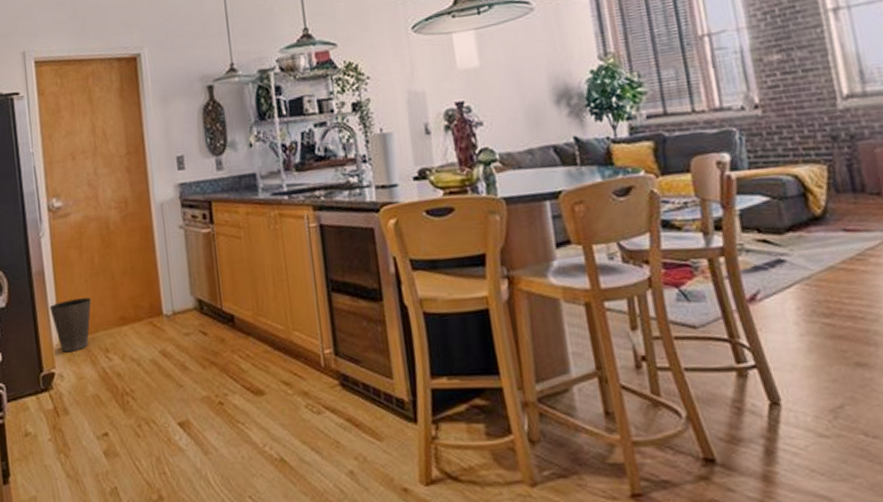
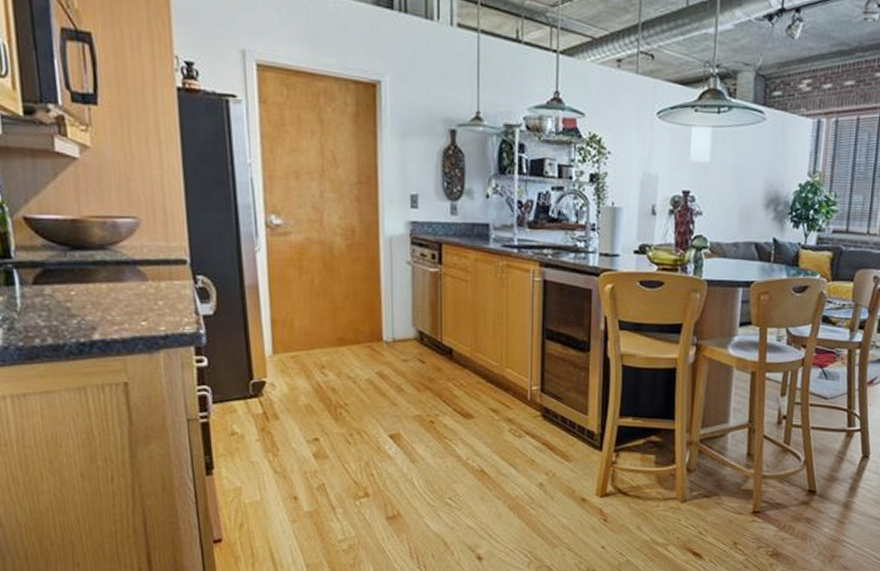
waste basket: present [49,298,92,353] -> none [263,316,310,365]

